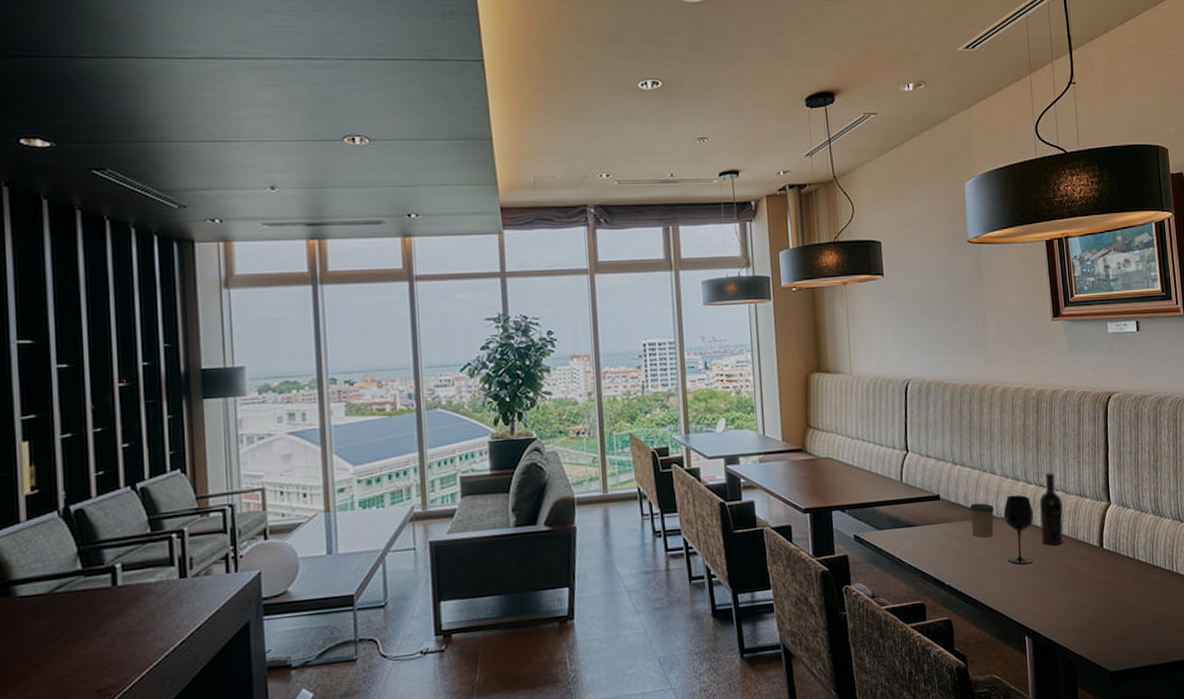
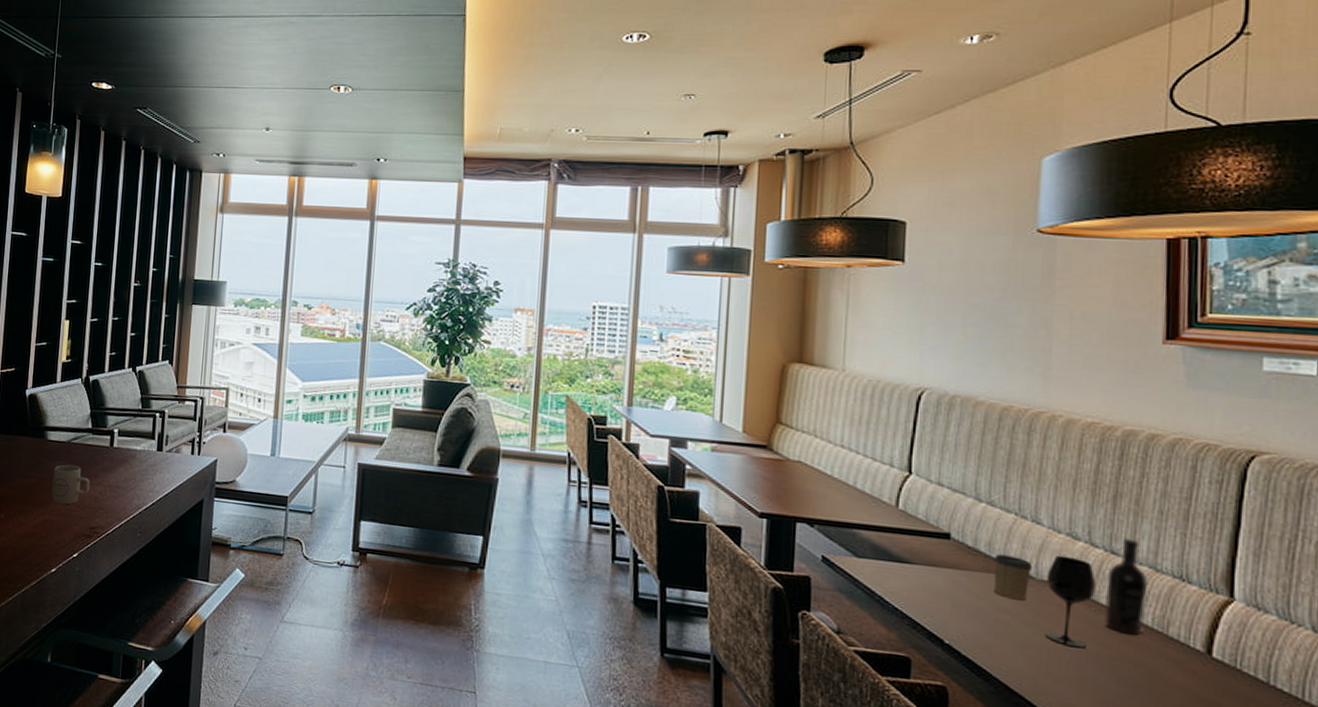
mug: none [32,619,91,674] -> present [51,464,91,505]

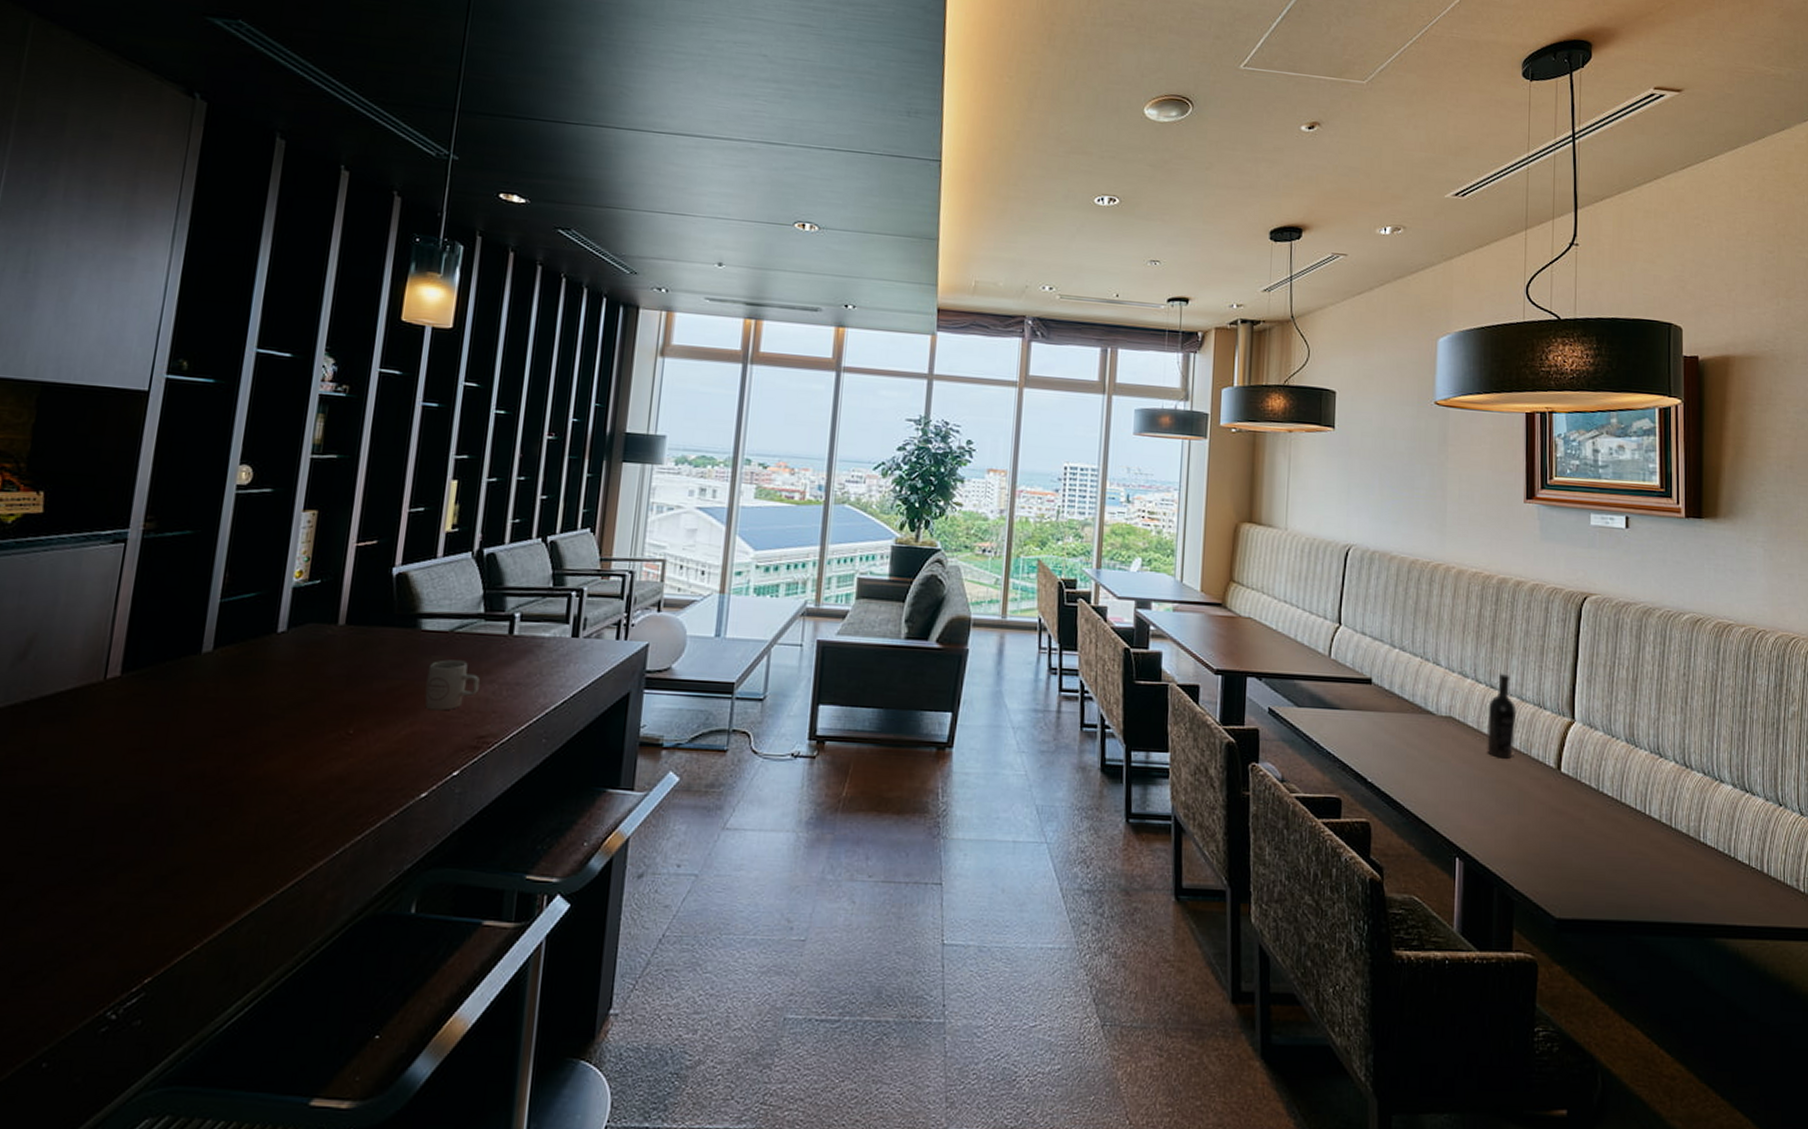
cup: present [994,554,1032,601] -> none [1405,695,1433,736]
wine glass: present [1046,555,1097,649] -> none [1444,692,1481,775]

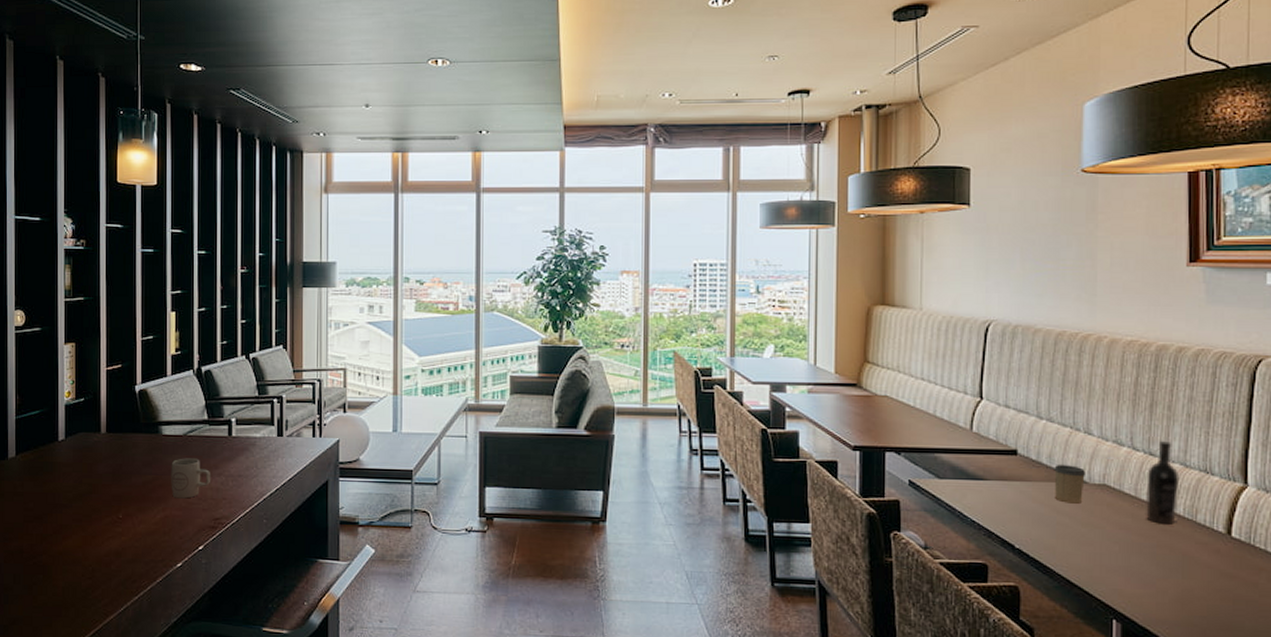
cup: none [1405,695,1433,736] -> present [1054,465,1085,504]

